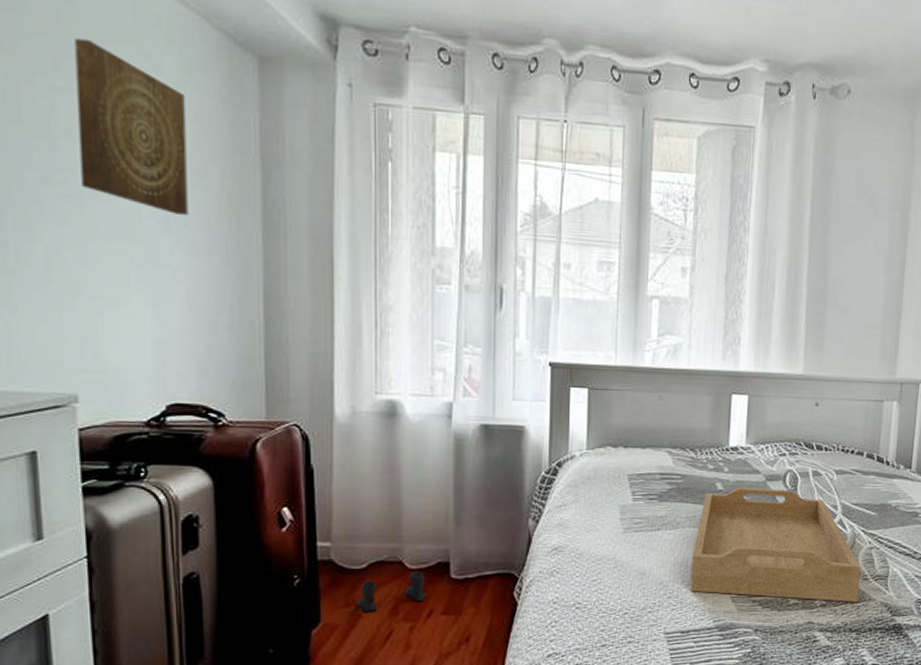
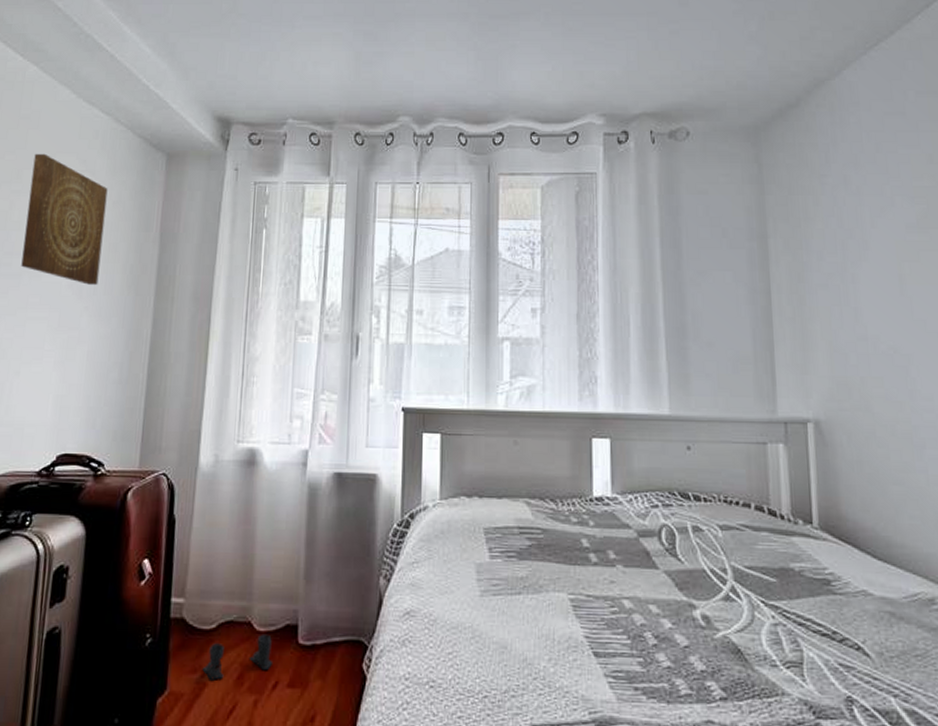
serving tray: present [691,487,861,602] -> none [559,544,768,696]

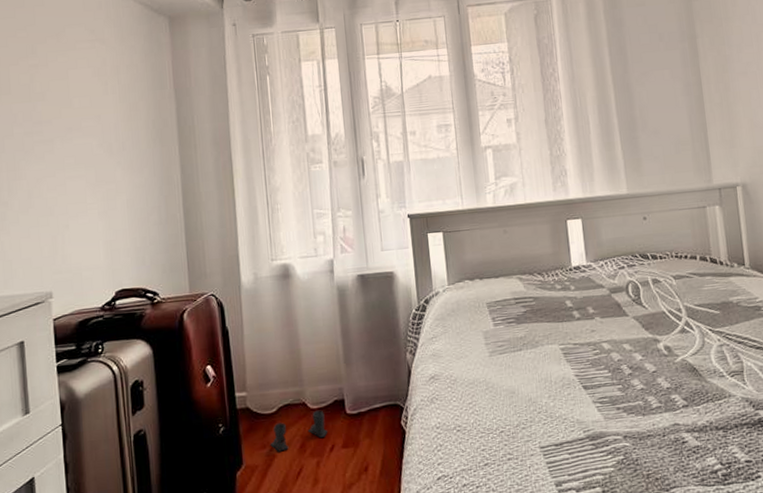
wall art: present [21,153,108,285] -> none [45,27,126,142]

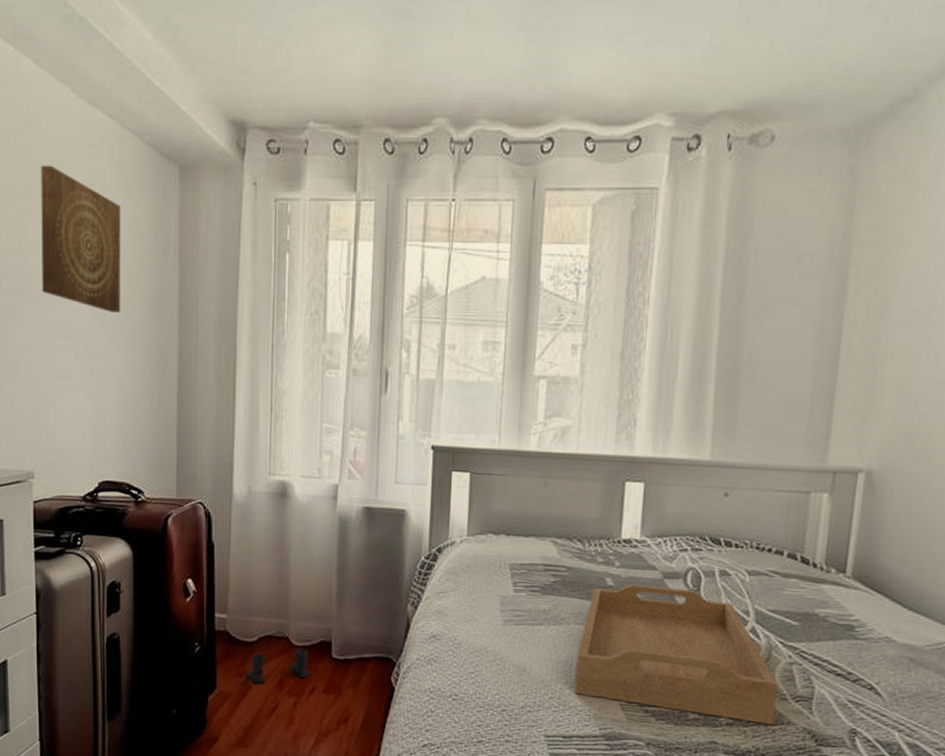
wall art: none [45,27,126,142] -> present [41,165,121,313]
serving tray: none [554,299,719,405] -> present [575,584,778,725]

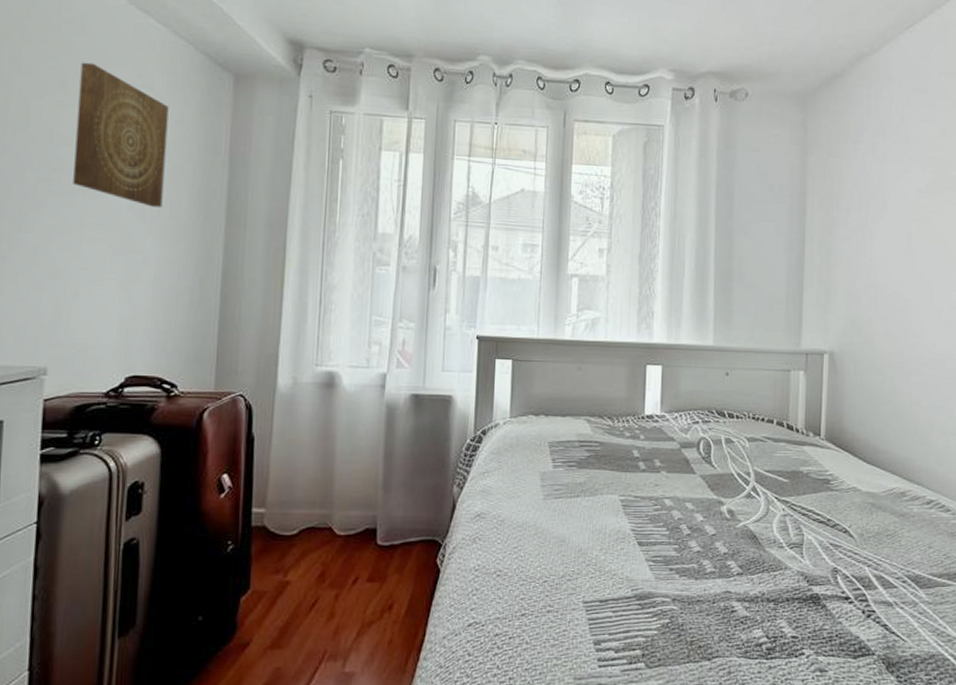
boots: present [246,648,309,684] -> none [284,537,352,579]
serving tray: present [575,584,778,725] -> none [609,454,776,571]

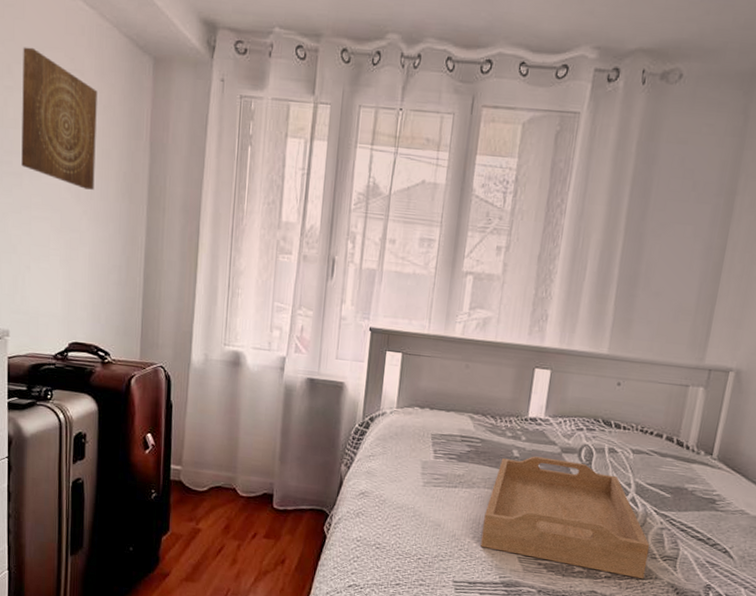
serving tray: none [609,454,776,571] -> present [480,456,650,579]

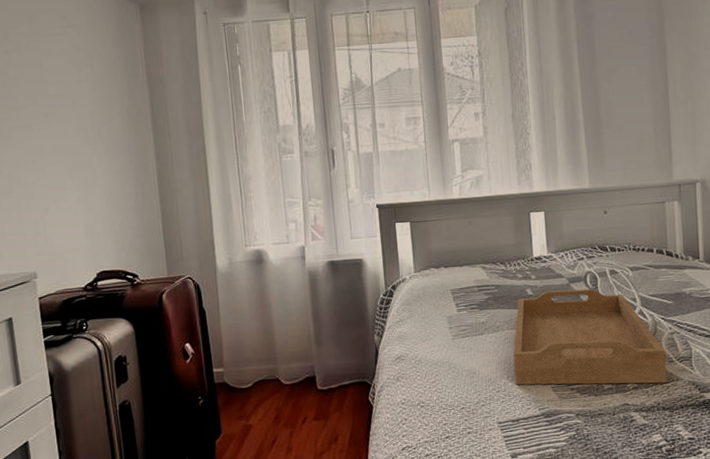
wall art: present [21,47,97,190] -> none [16,13,101,129]

